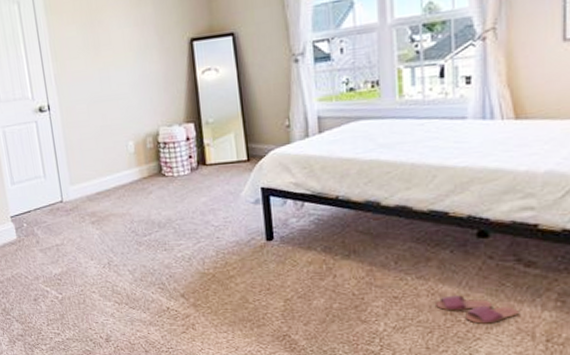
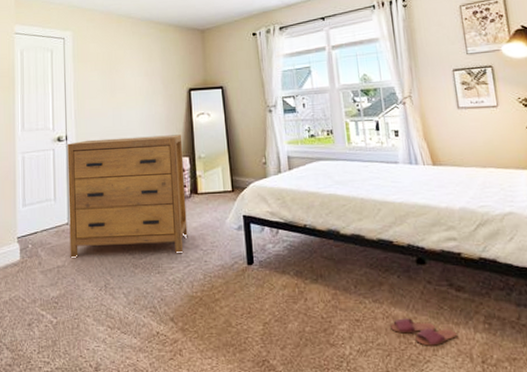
dresser: none [50,96,196,236] -> present [67,134,188,258]

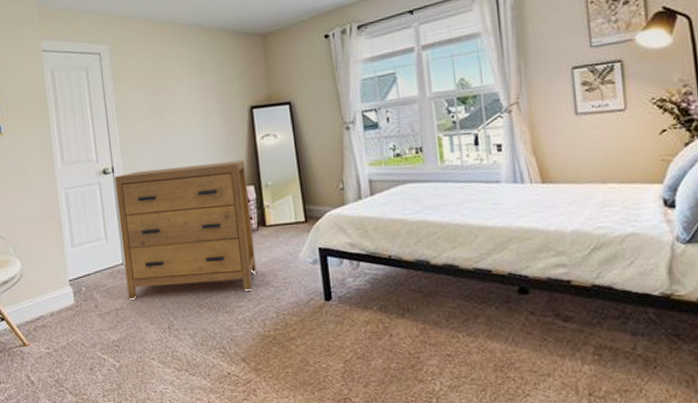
slippers: present [390,318,457,346] -> none [486,351,562,380]

